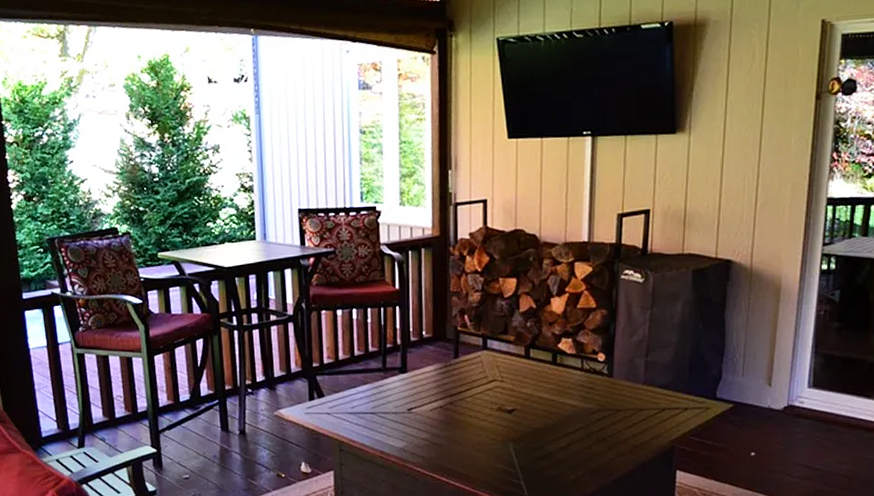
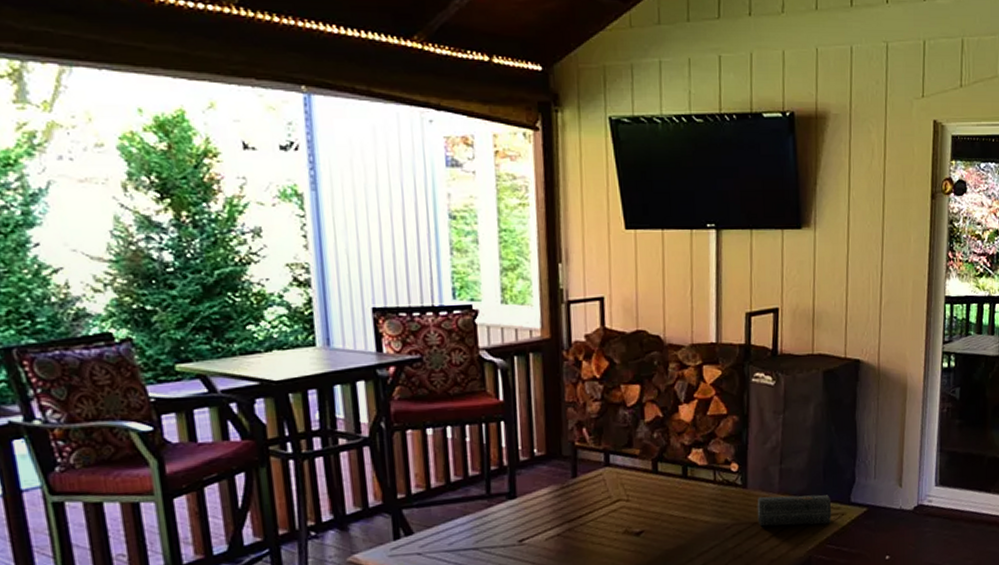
speaker: none [622,386,697,416] -> present [757,495,832,526]

